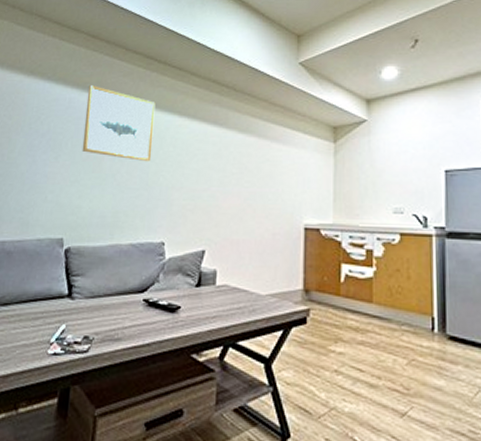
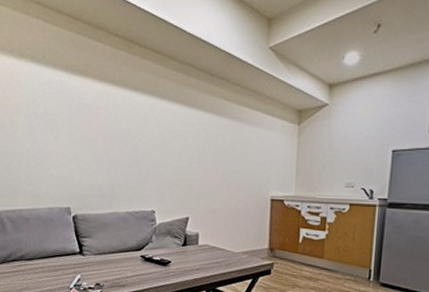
wall art: present [82,85,156,162] -> none [76,69,139,142]

